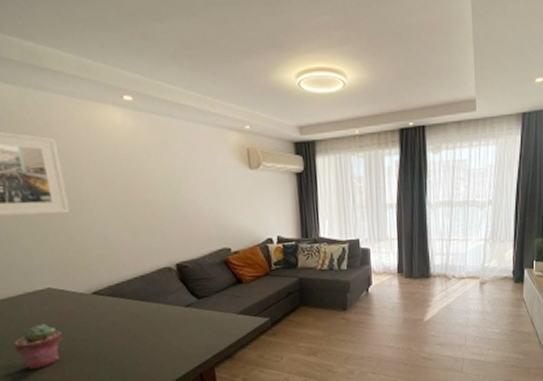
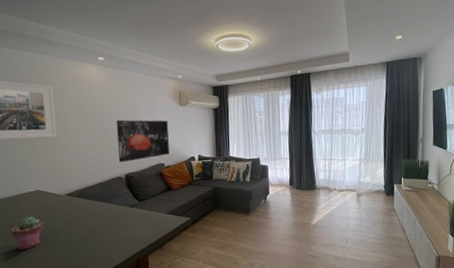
wall art: none [157,188,237,248] -> present [116,119,170,163]

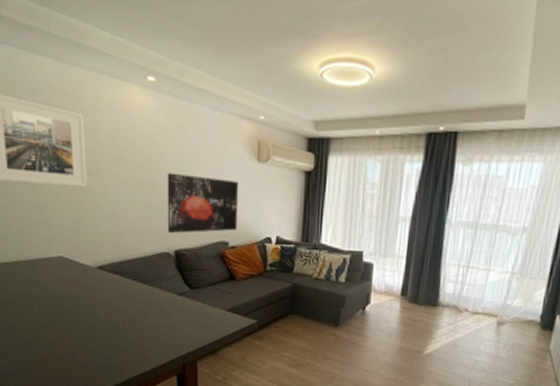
potted succulent: present [11,216,43,250] -> none [28,289,67,330]

